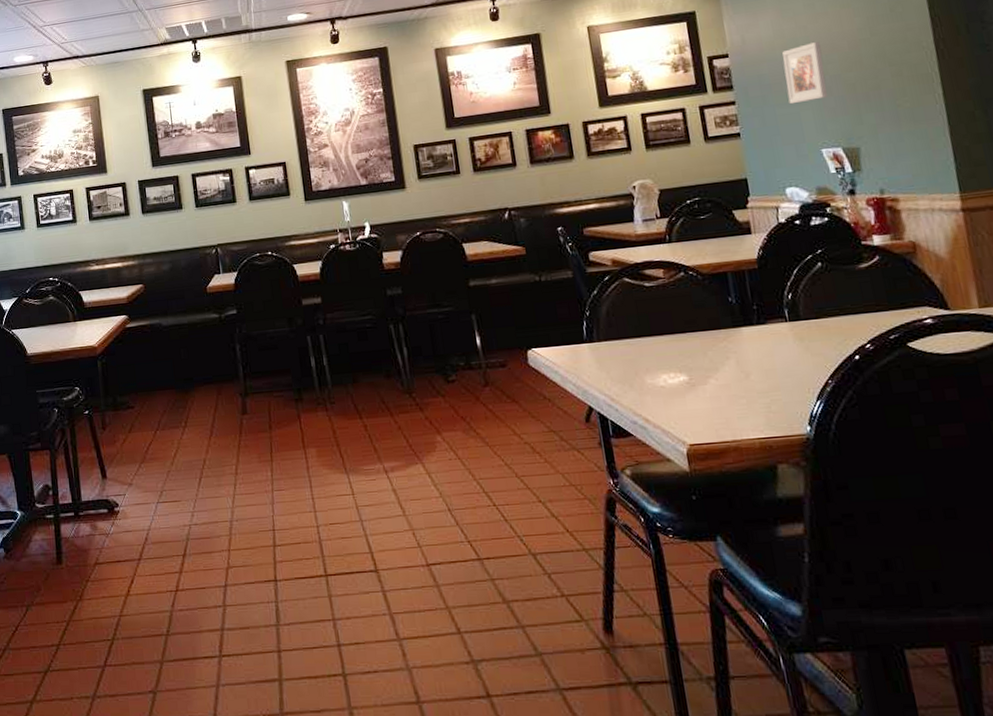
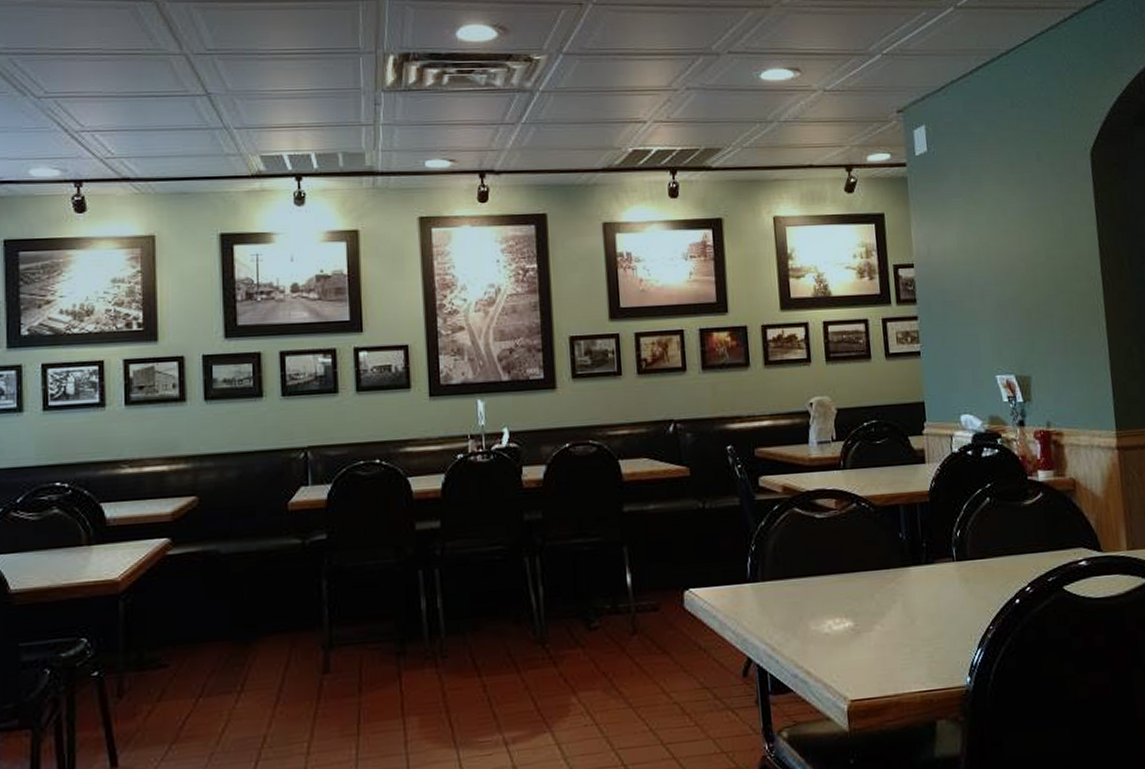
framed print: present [782,41,827,105] -> none [965,259,1005,325]

